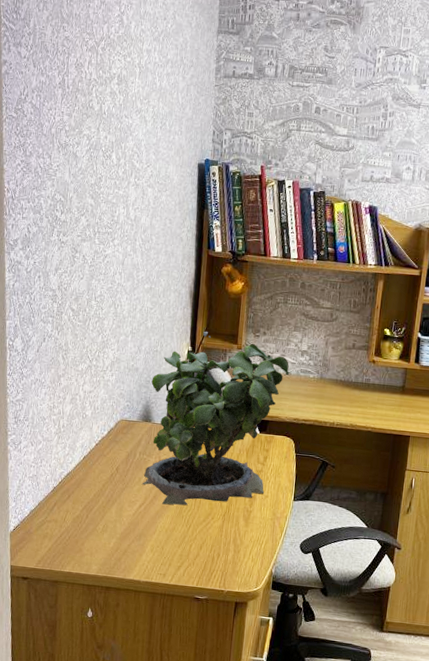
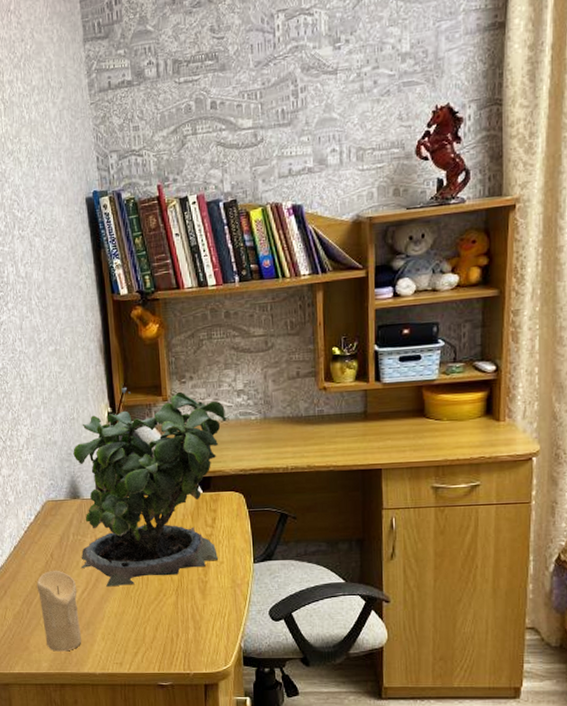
candle: none [98,482,136,558] -> present [36,570,82,652]

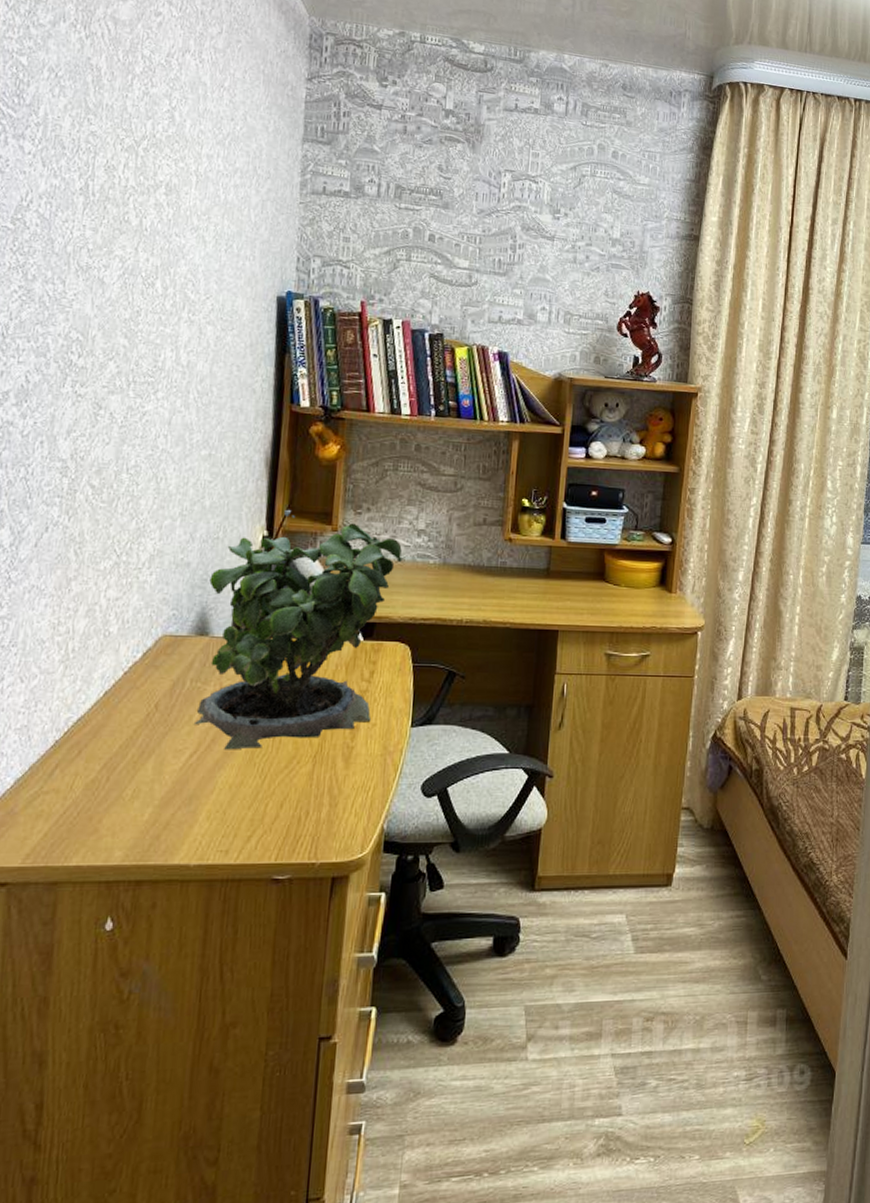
candle: present [36,570,82,652] -> none [126,725,184,836]

